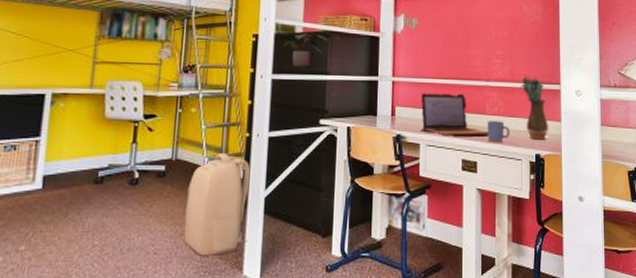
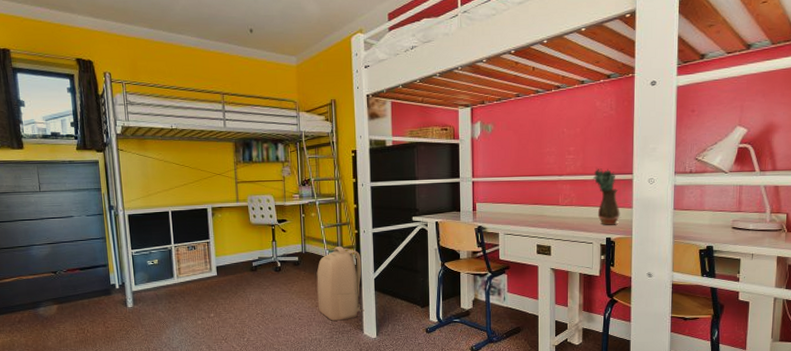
potted plant: present [283,32,328,69] -> none [377,145,415,176]
laptop: present [421,93,489,138] -> none [499,188,562,226]
mug: present [487,121,510,143] -> none [560,210,582,230]

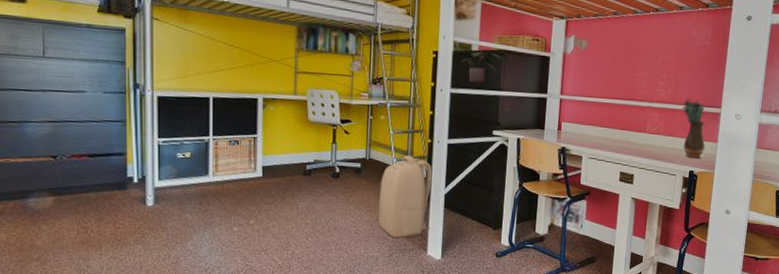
potted plant: none [377,145,415,176] -> present [460,50,502,85]

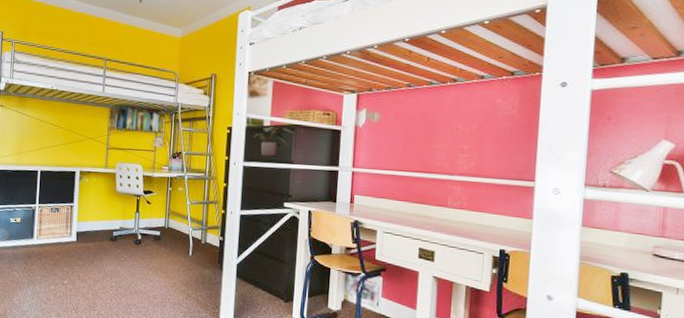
backpack: present [378,155,433,238] -> none [174,224,226,305]
vase: present [682,97,706,158] -> none [488,170,518,236]

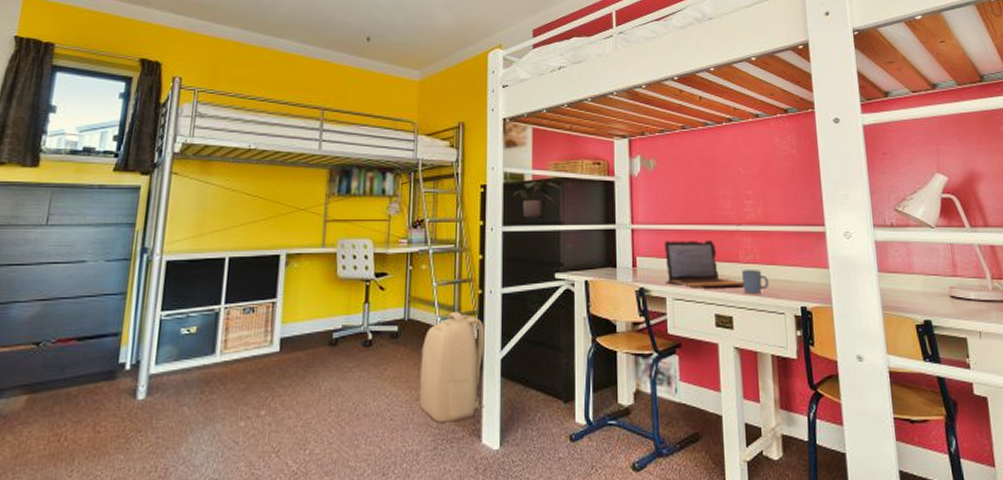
backpack: none [174,224,226,305] -> present [419,311,485,423]
laptop: none [378,184,449,229] -> present [665,239,744,290]
mug: none [447,214,473,236] -> present [741,270,770,295]

